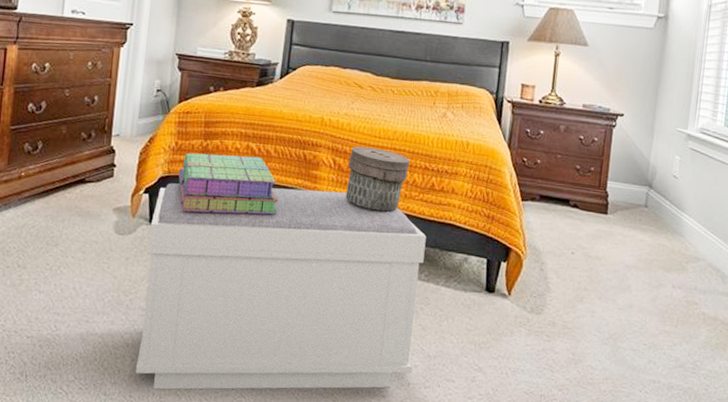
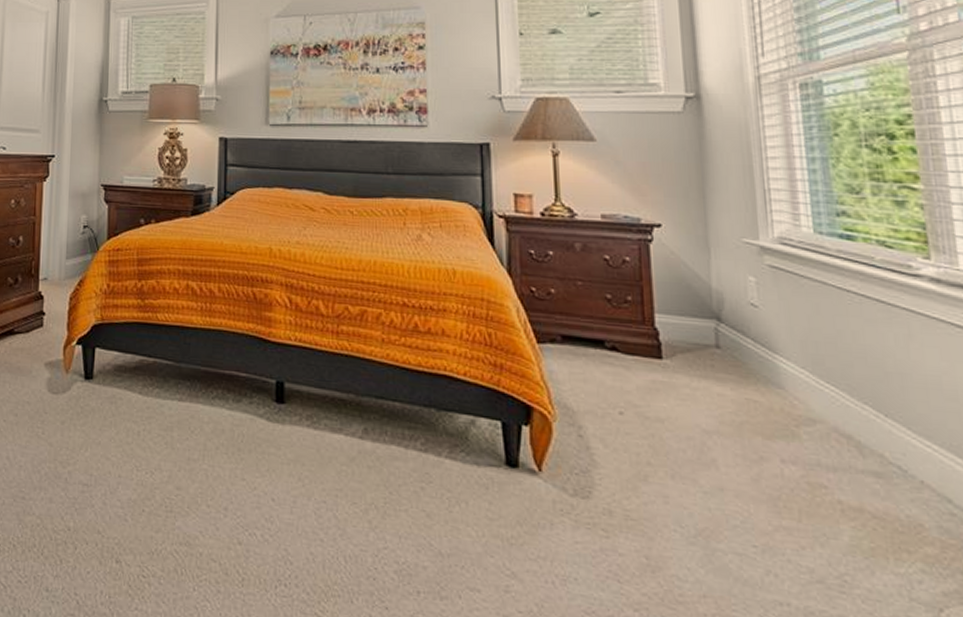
bench: present [135,183,427,390] -> none [79,332,420,597]
stack of books: present [178,152,279,215] -> none [113,295,229,368]
decorative box: present [345,146,410,212] -> none [307,281,384,361]

